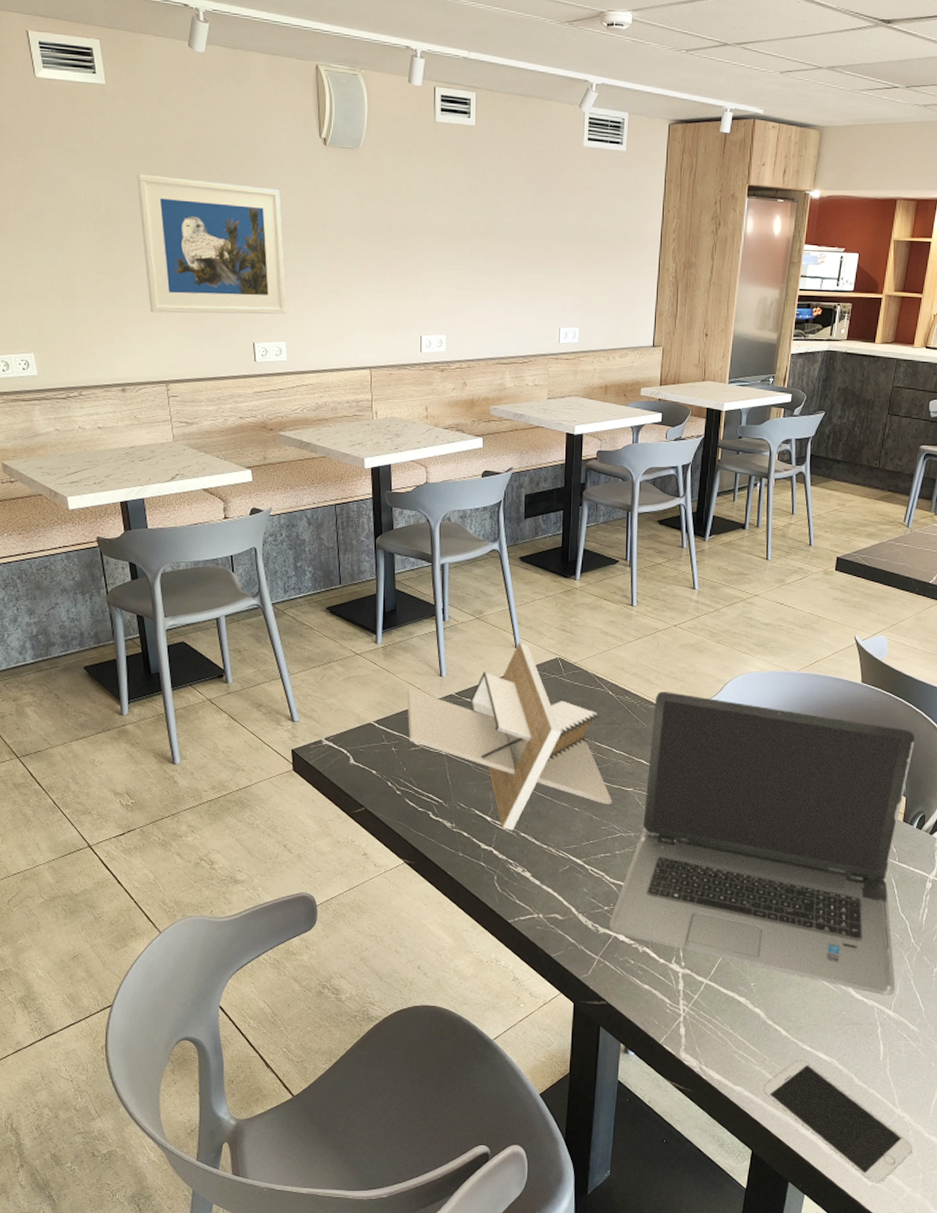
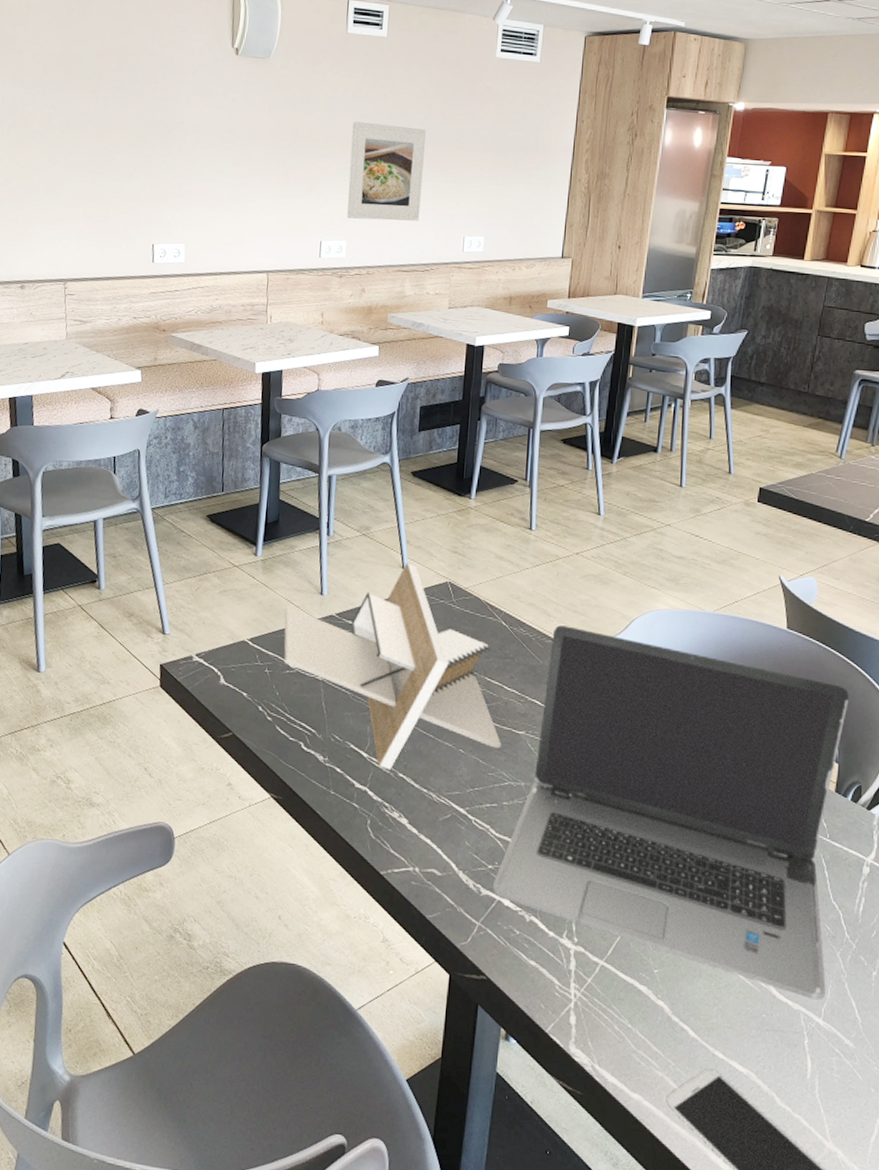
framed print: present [137,174,286,315] -> none [53,80,190,217]
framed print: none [445,213,518,314] -> present [347,121,426,221]

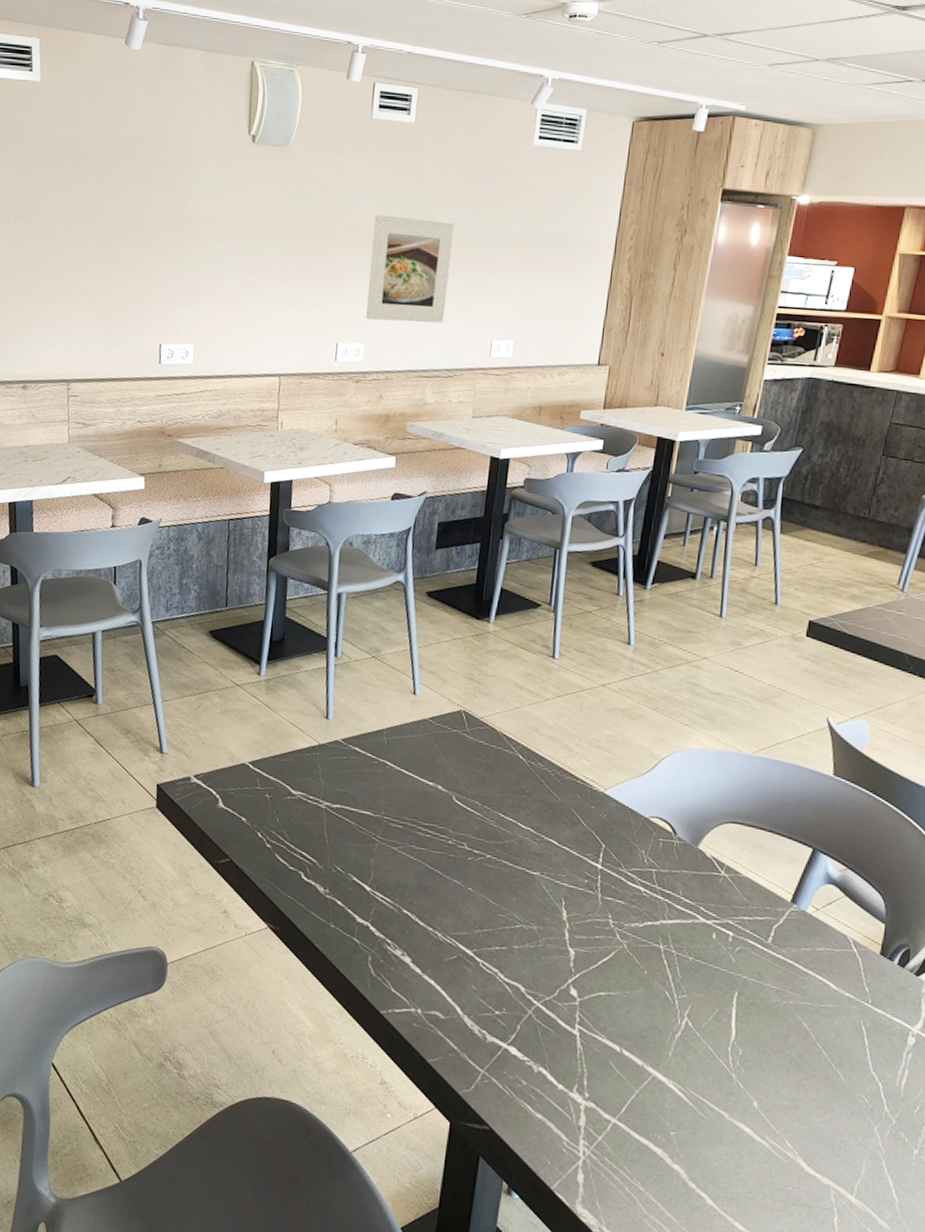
architectural model: present [284,563,501,770] -> none [285,688,514,906]
laptop computer: present [492,625,849,1000] -> none [498,761,901,1176]

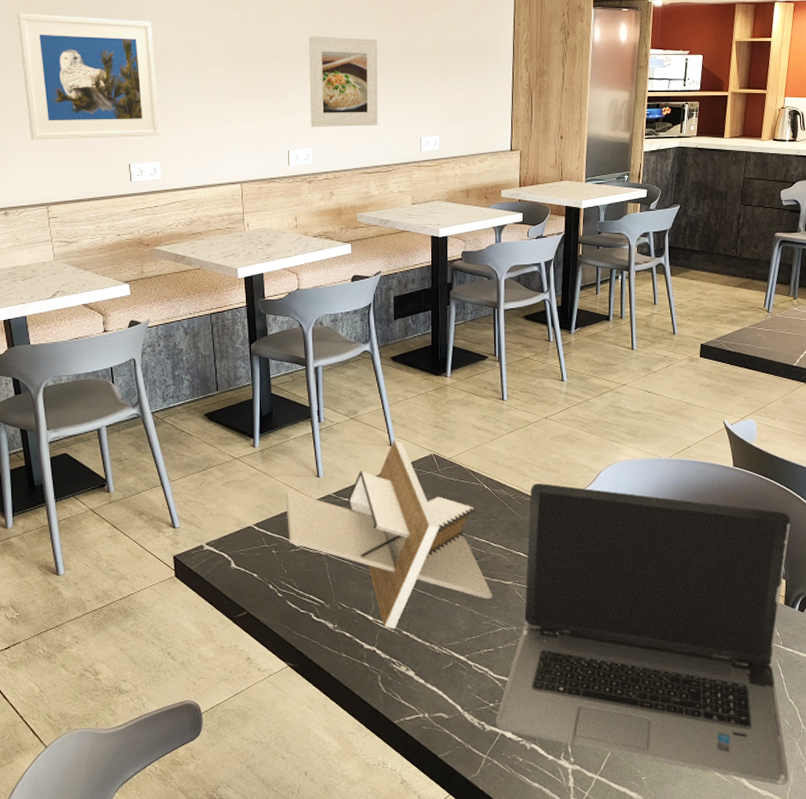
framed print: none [59,170,203,316] -> present [17,13,160,140]
architectural model: none [285,688,514,906] -> present [285,440,492,630]
laptop computer: none [498,761,901,1176] -> present [495,483,790,785]

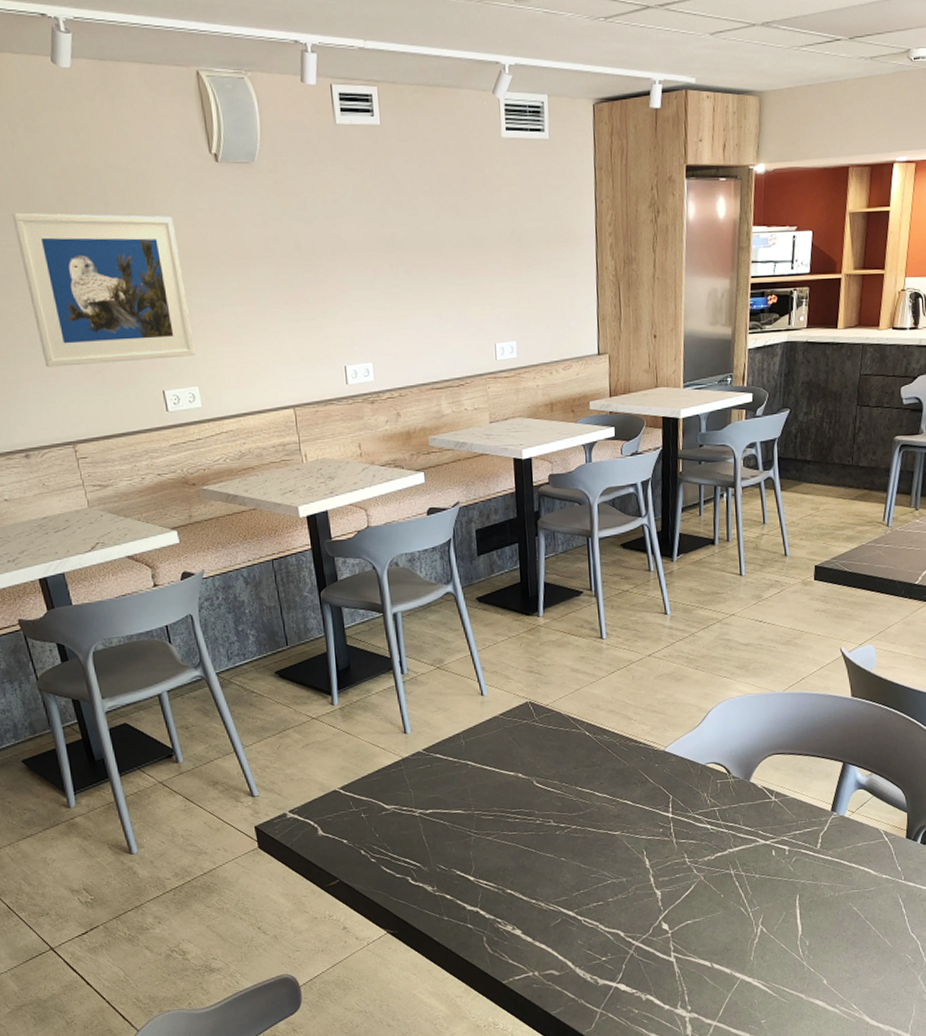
architectural model: present [285,440,492,630] -> none [371,689,600,889]
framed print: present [309,36,378,127] -> none [359,226,446,337]
laptop computer: present [495,483,790,785] -> none [608,726,912,1019]

